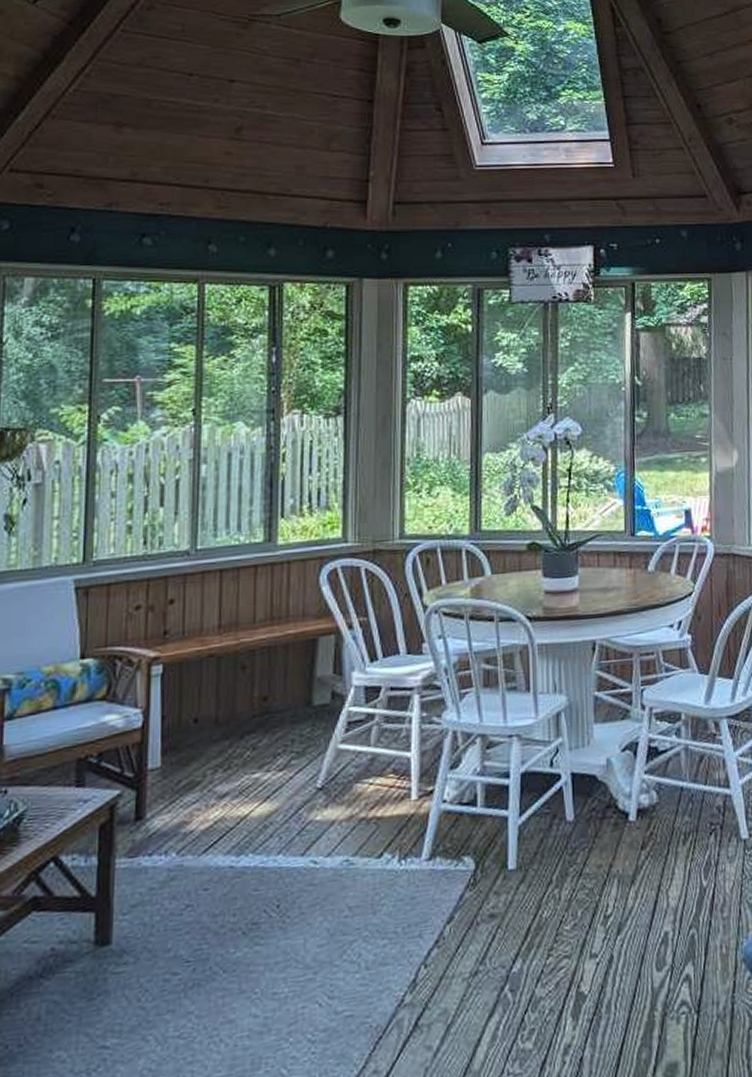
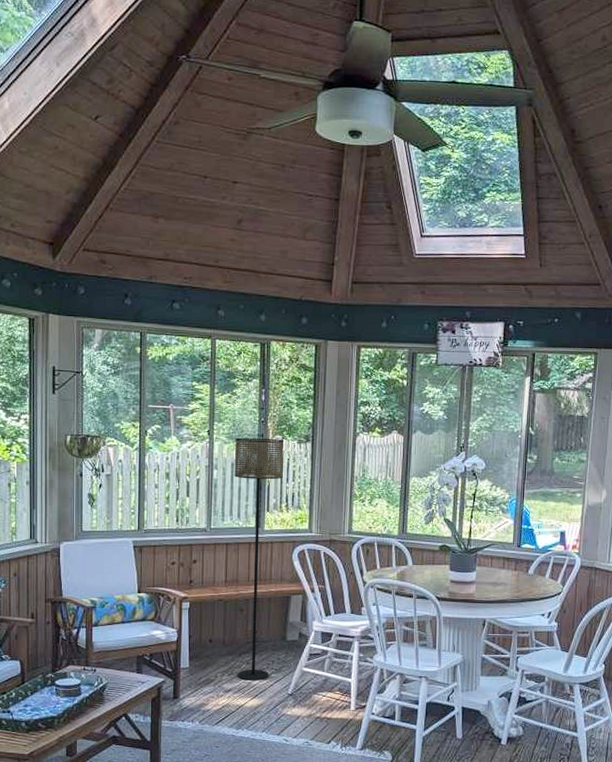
floor lamp: none [231,414,305,776] -> present [234,437,285,681]

